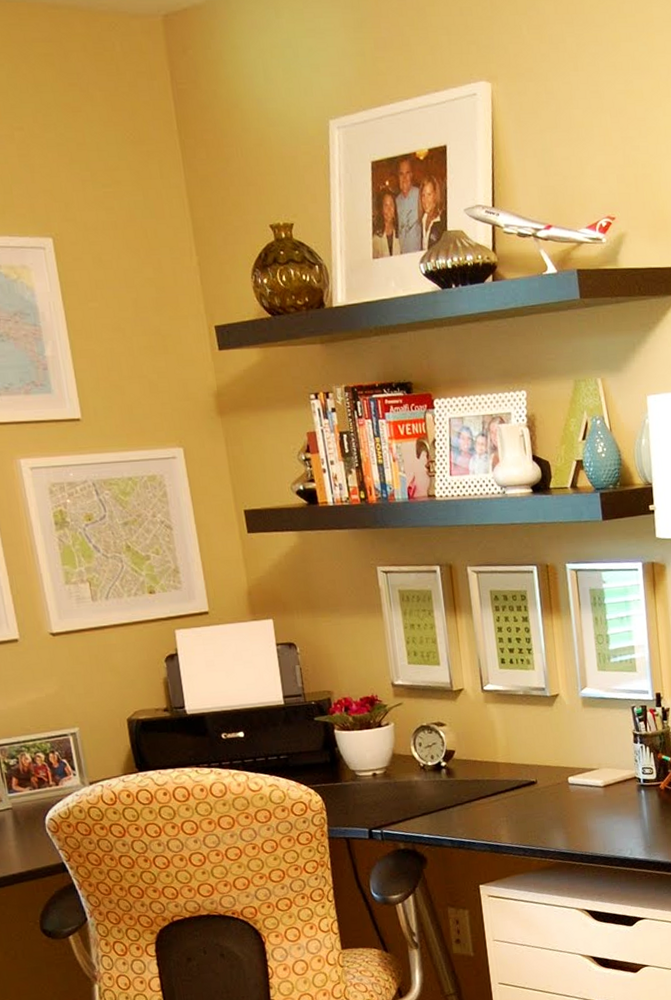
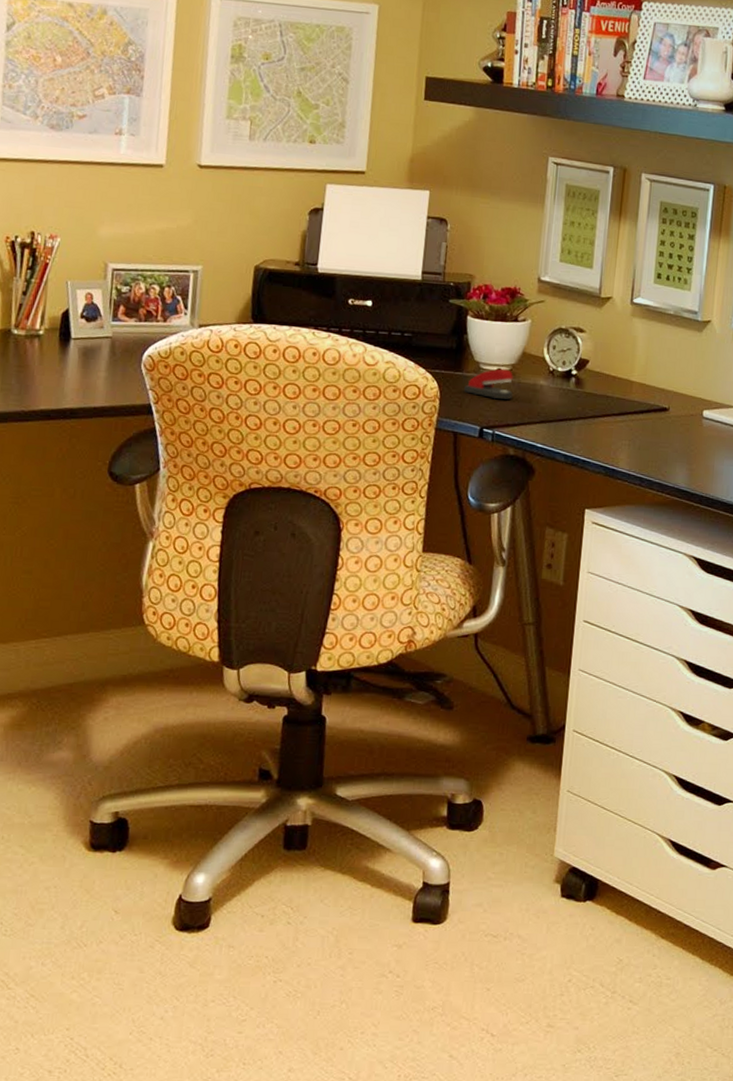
stapler: none [346,772,392,801] -> present [464,369,513,399]

